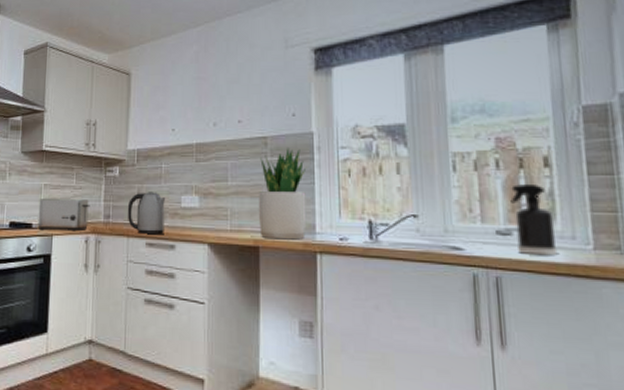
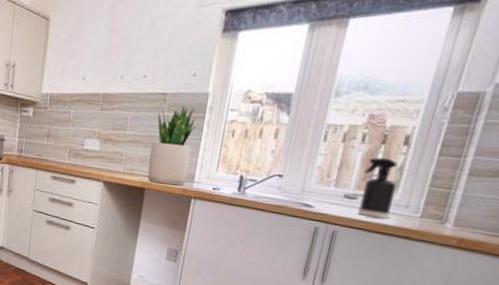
kettle: present [127,192,165,235] -> none [37,133,71,171]

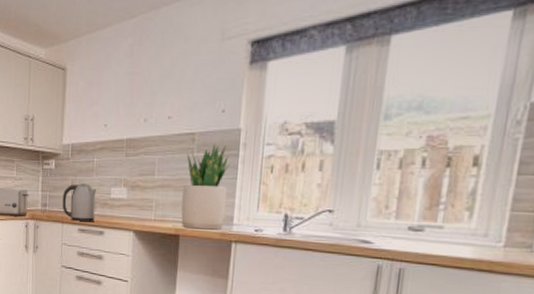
kettle: none [37,133,71,171] -> present [62,183,96,222]
spray bottle: present [358,157,398,219] -> none [427,182,471,252]

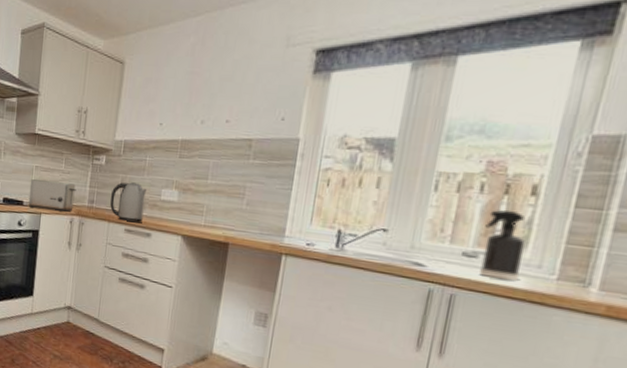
planter: present [181,144,231,230] -> none [231,152,287,241]
spray bottle: none [427,182,471,252] -> present [480,210,527,281]

